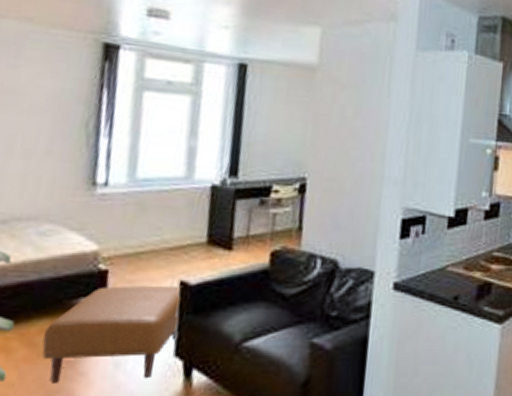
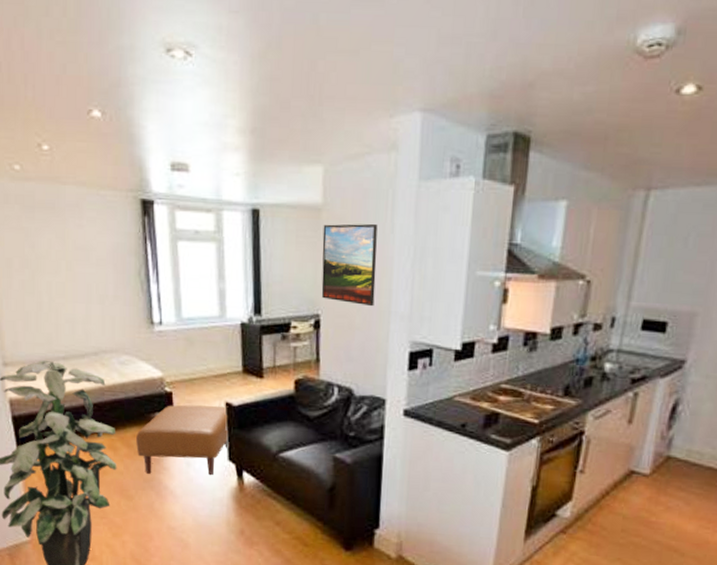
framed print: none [310,84,374,171] -> present [321,223,378,307]

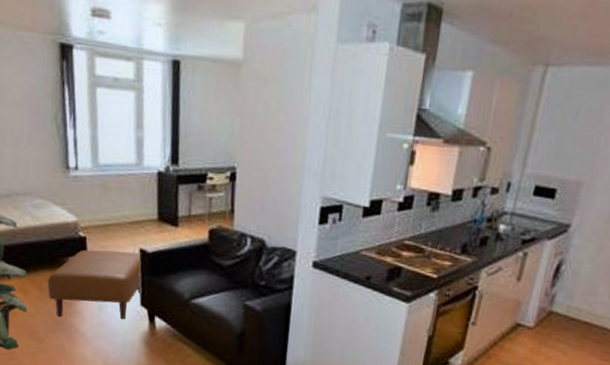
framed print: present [321,223,378,307] -> none [238,79,295,162]

